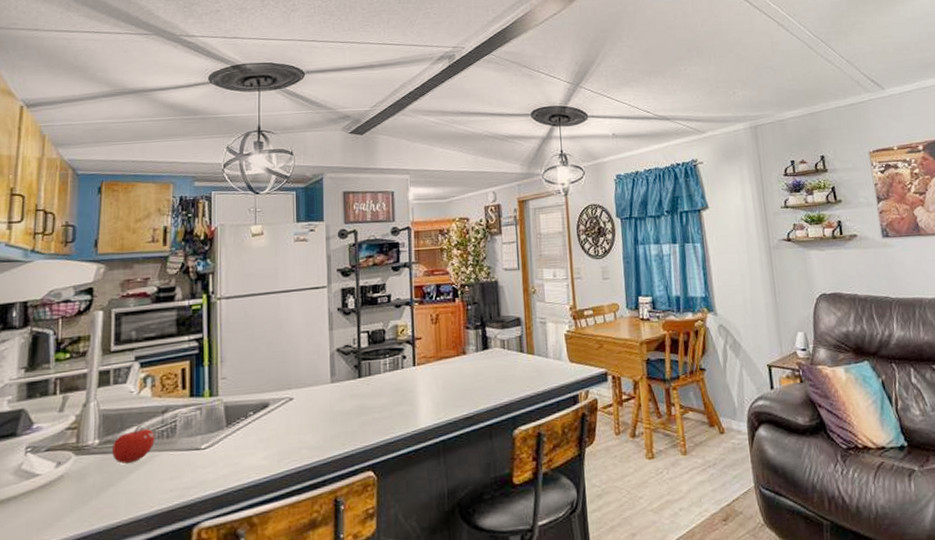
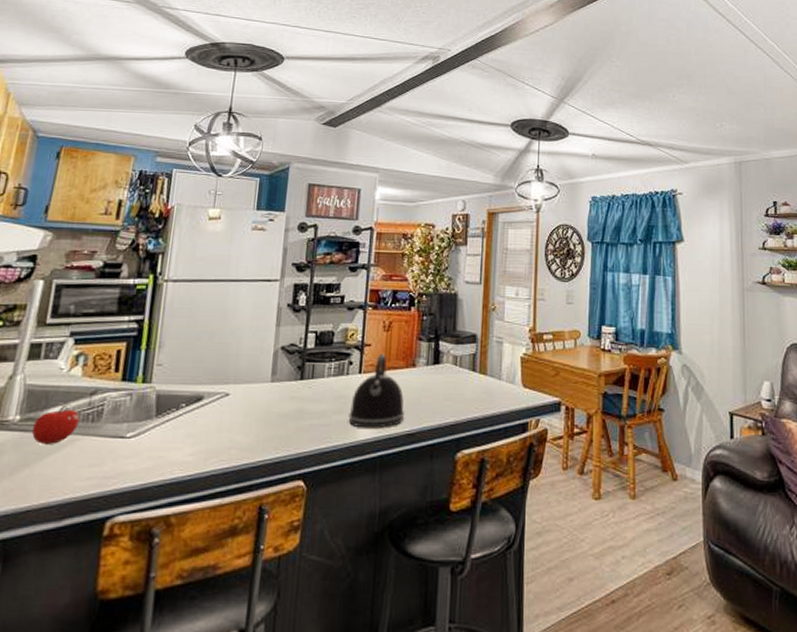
kettle: none [408,345,461,417] -> present [348,353,405,428]

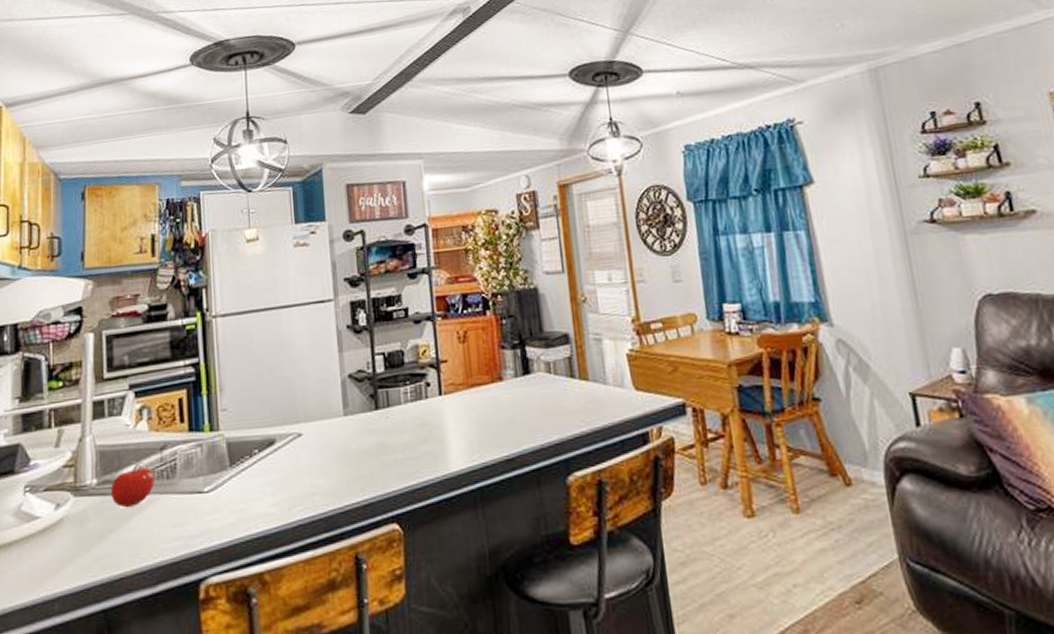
kettle: present [348,353,405,428] -> none [435,369,500,458]

